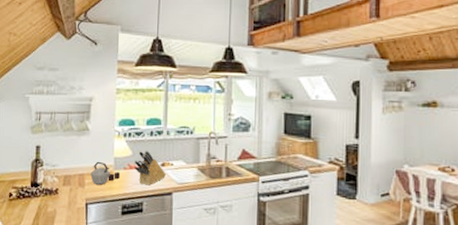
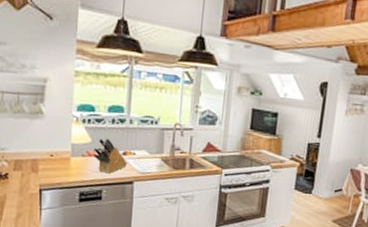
kettle: present [90,161,120,186] -> none [44,147,77,172]

